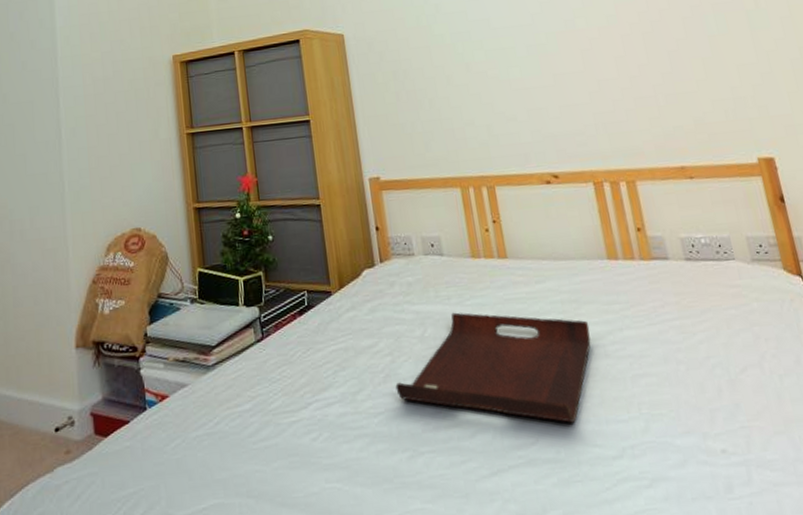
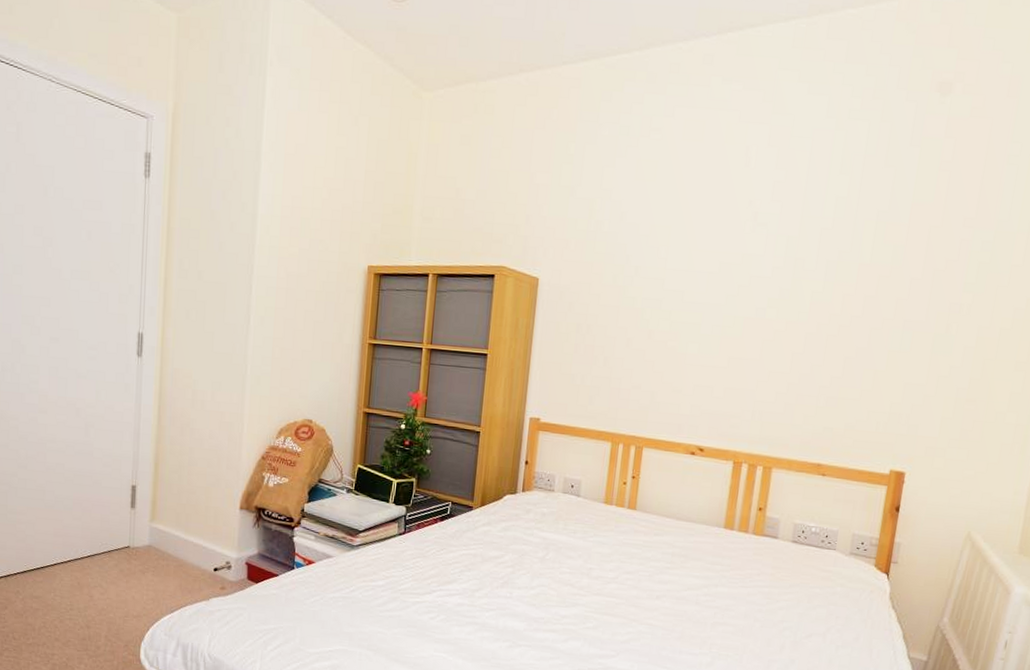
serving tray: present [395,312,591,423] -> none [510,544,690,647]

